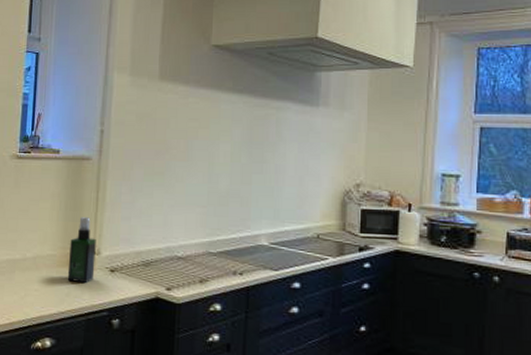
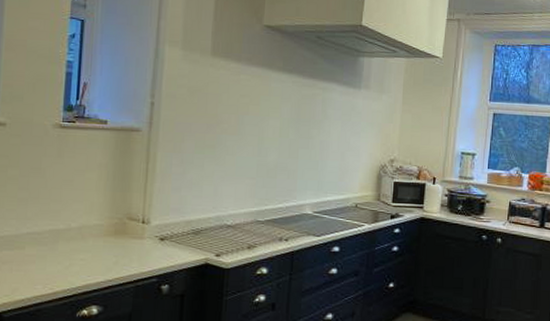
spray bottle: present [67,217,96,283] -> none [115,187,146,251]

